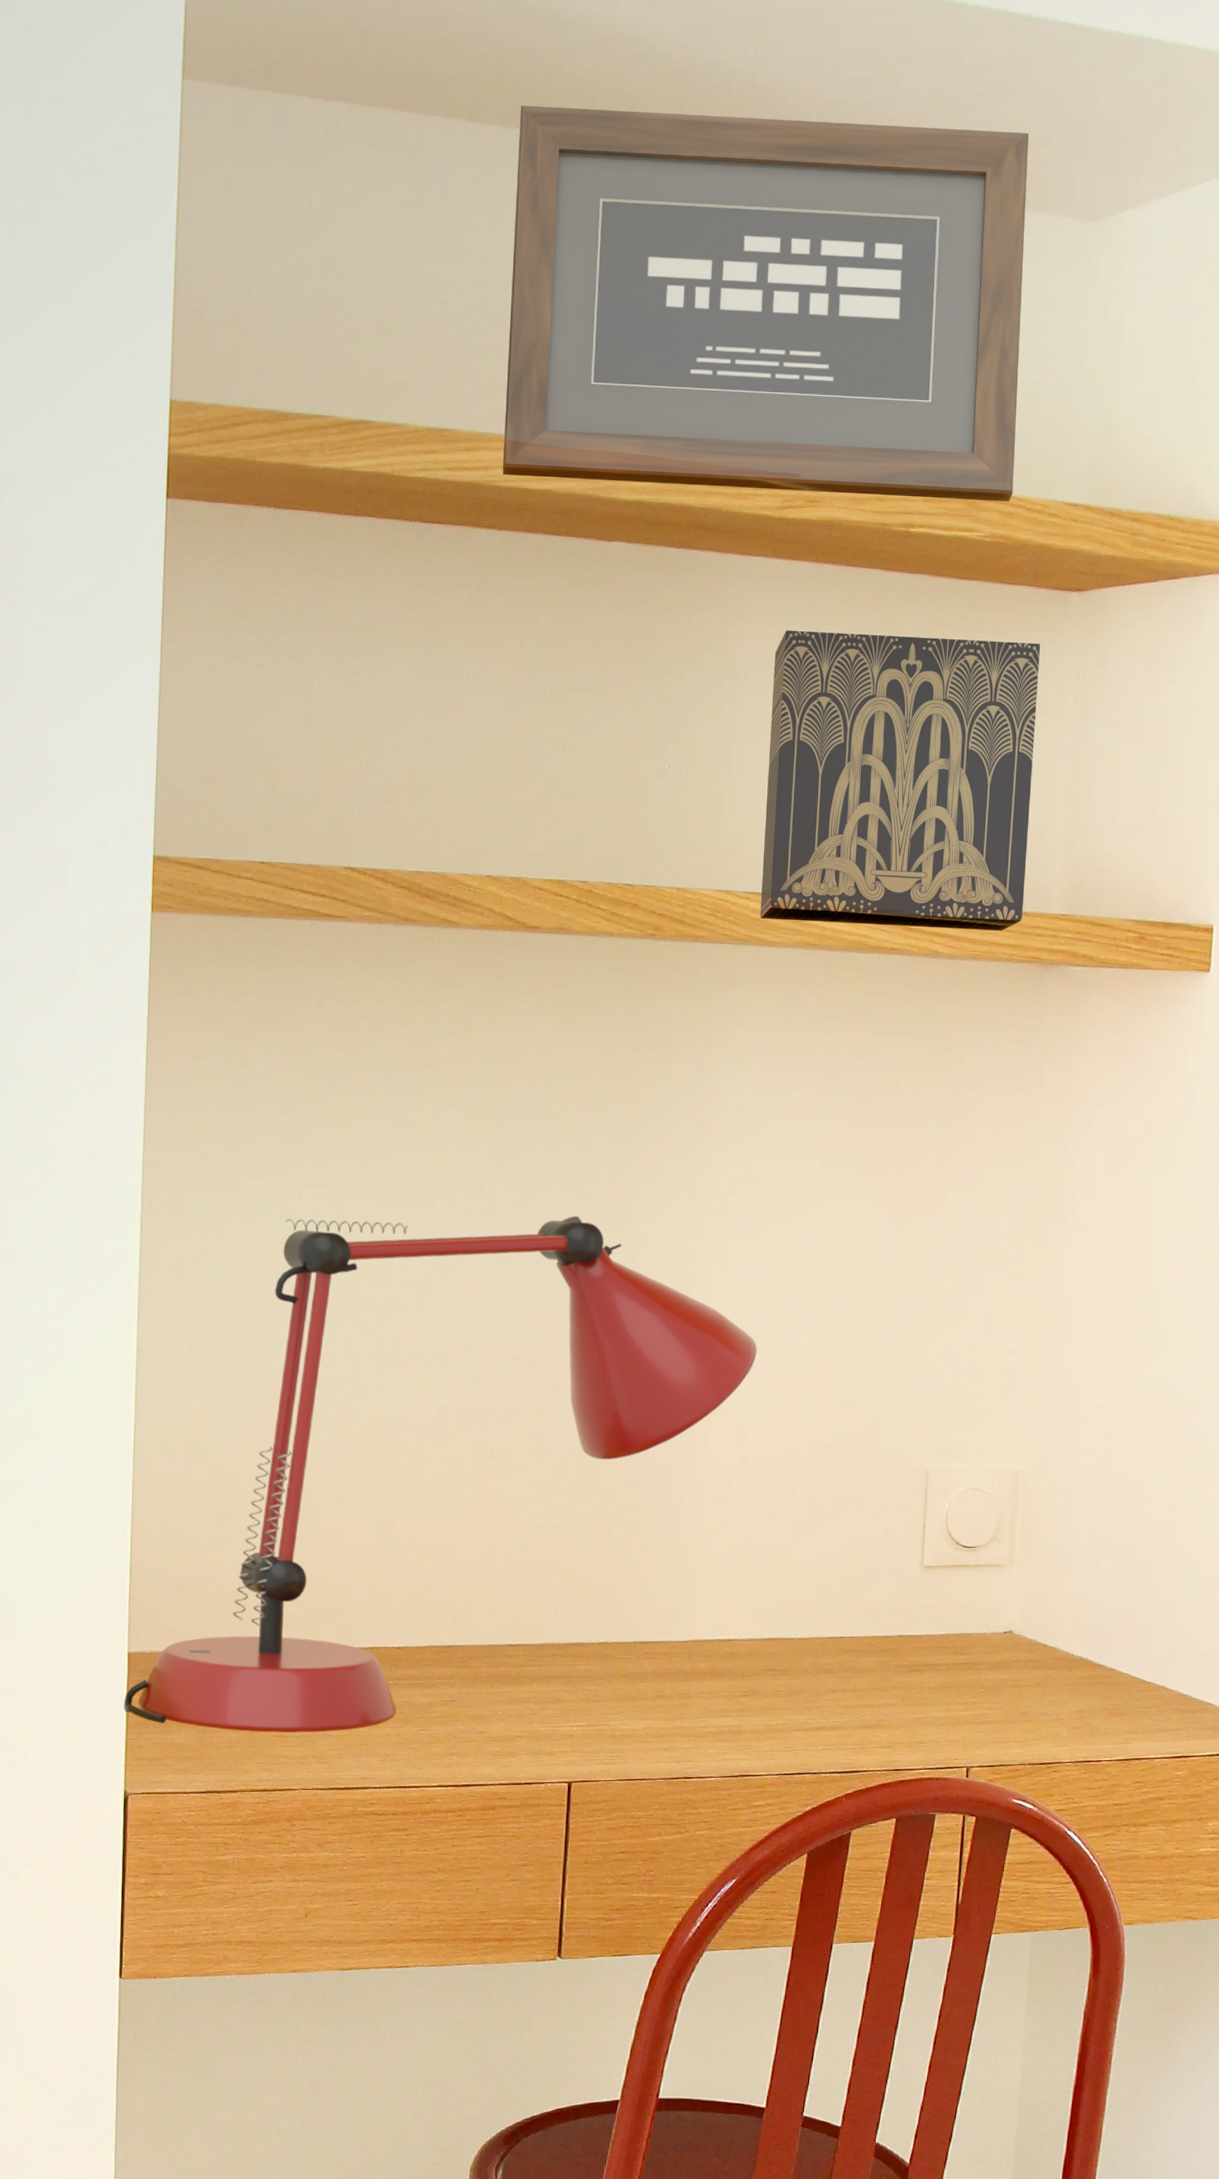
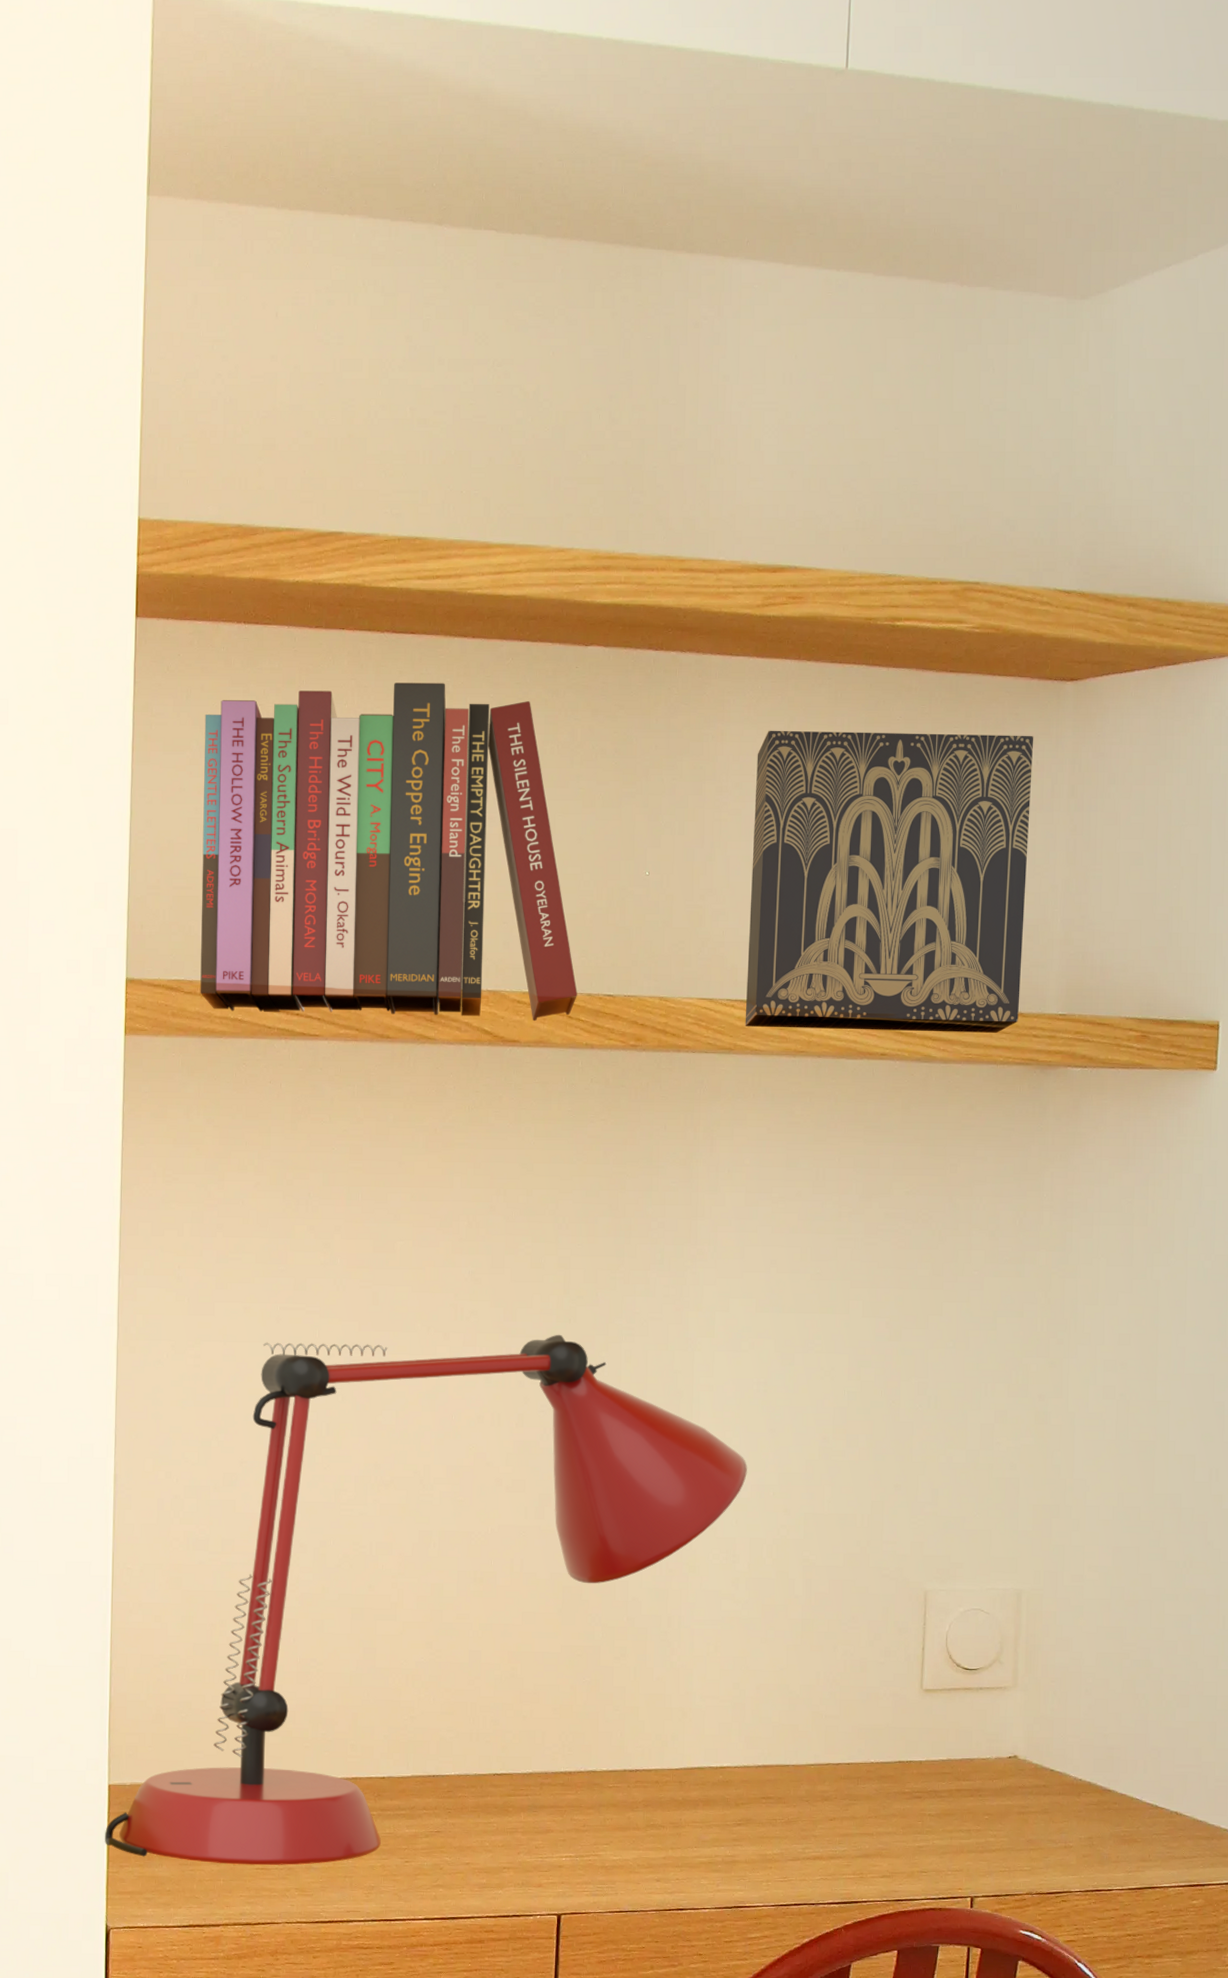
books: none [227,571,598,909] -> present [200,683,577,1022]
picture frame: present [502,105,1029,502] -> none [475,206,1015,591]

